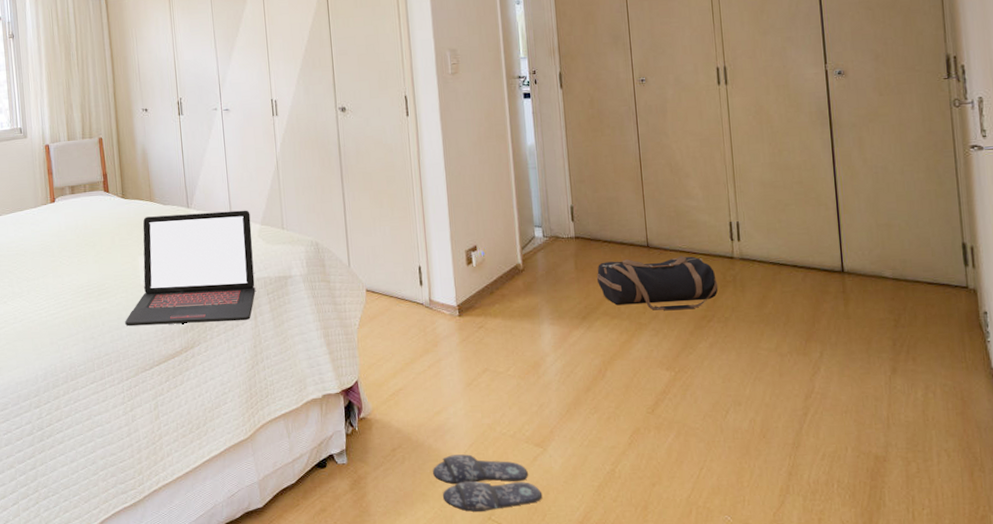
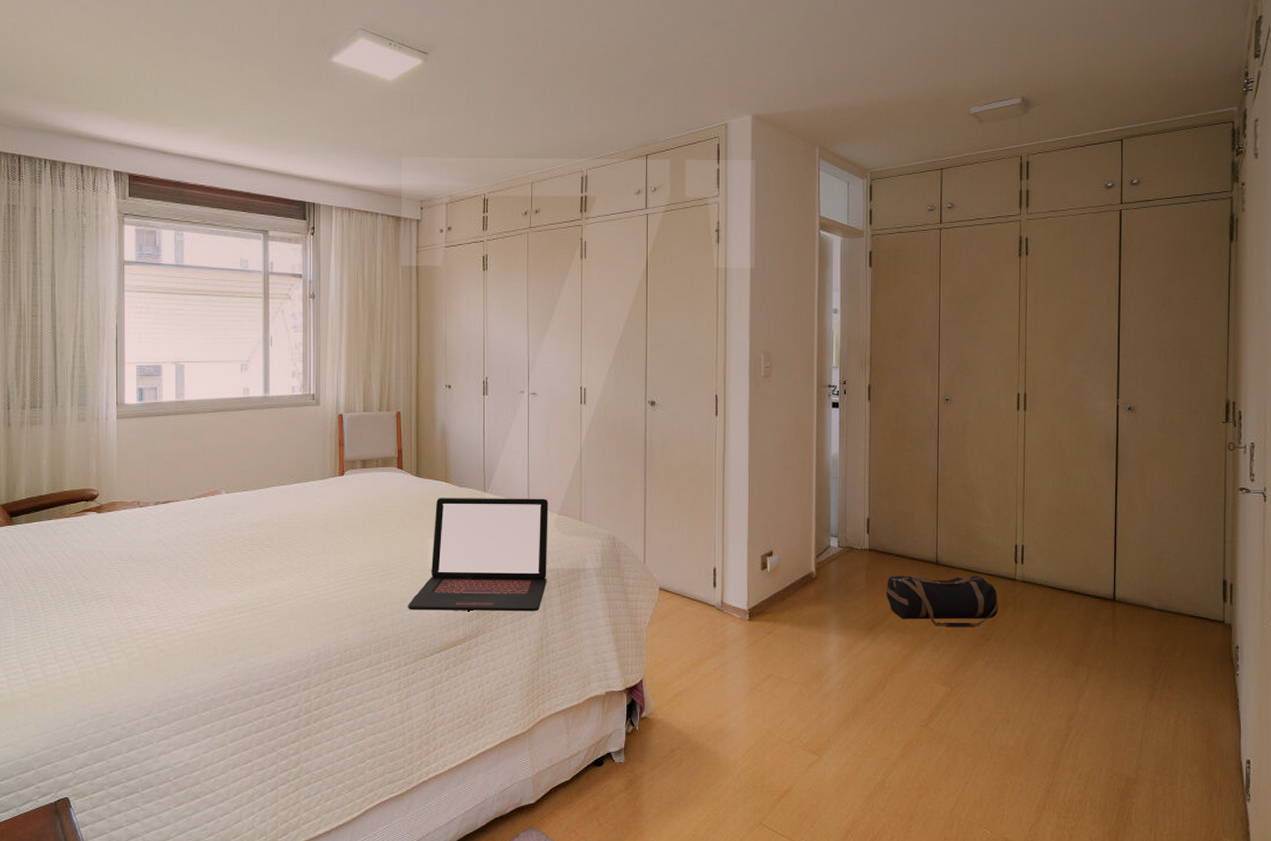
slippers: present [433,454,542,512] -> none [709,759,813,816]

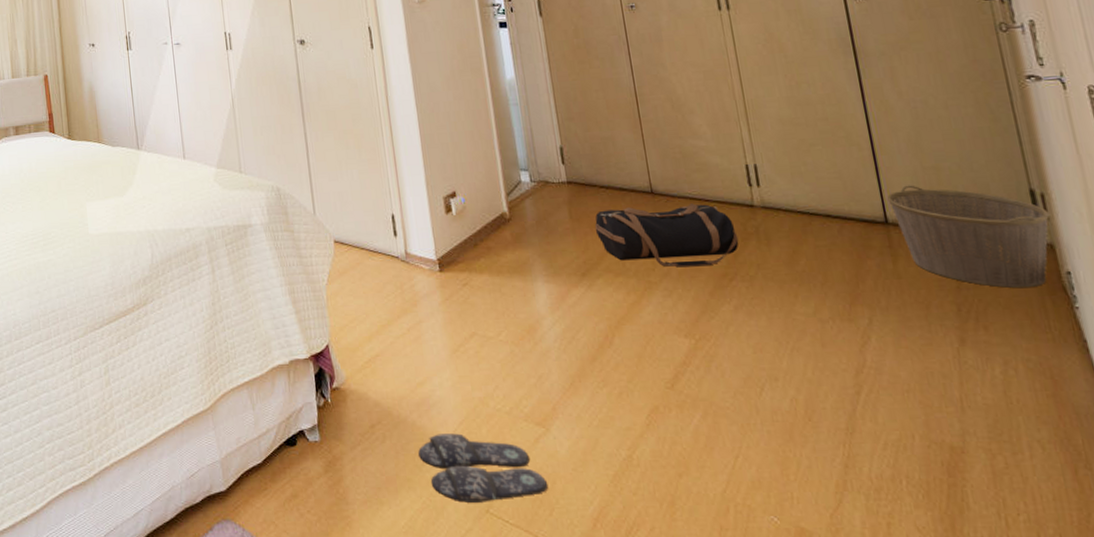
laptop: present [408,498,548,612] -> none [72,152,213,280]
slippers: none [709,759,813,816] -> present [418,433,547,503]
basket: none [1119,570,1233,658] -> present [887,185,1049,289]

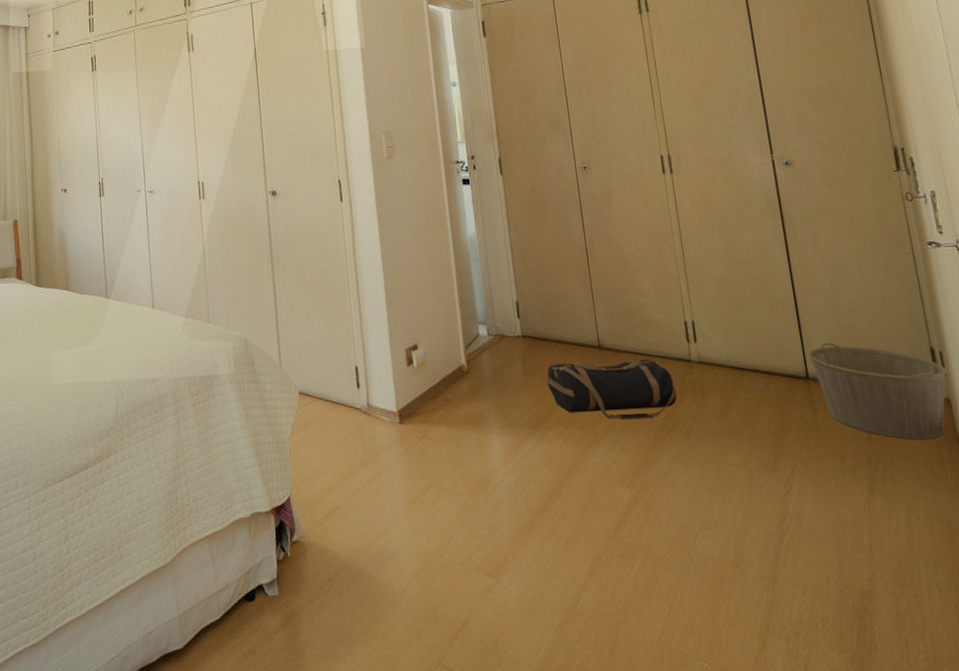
slippers: present [418,433,547,503] -> none [374,585,497,655]

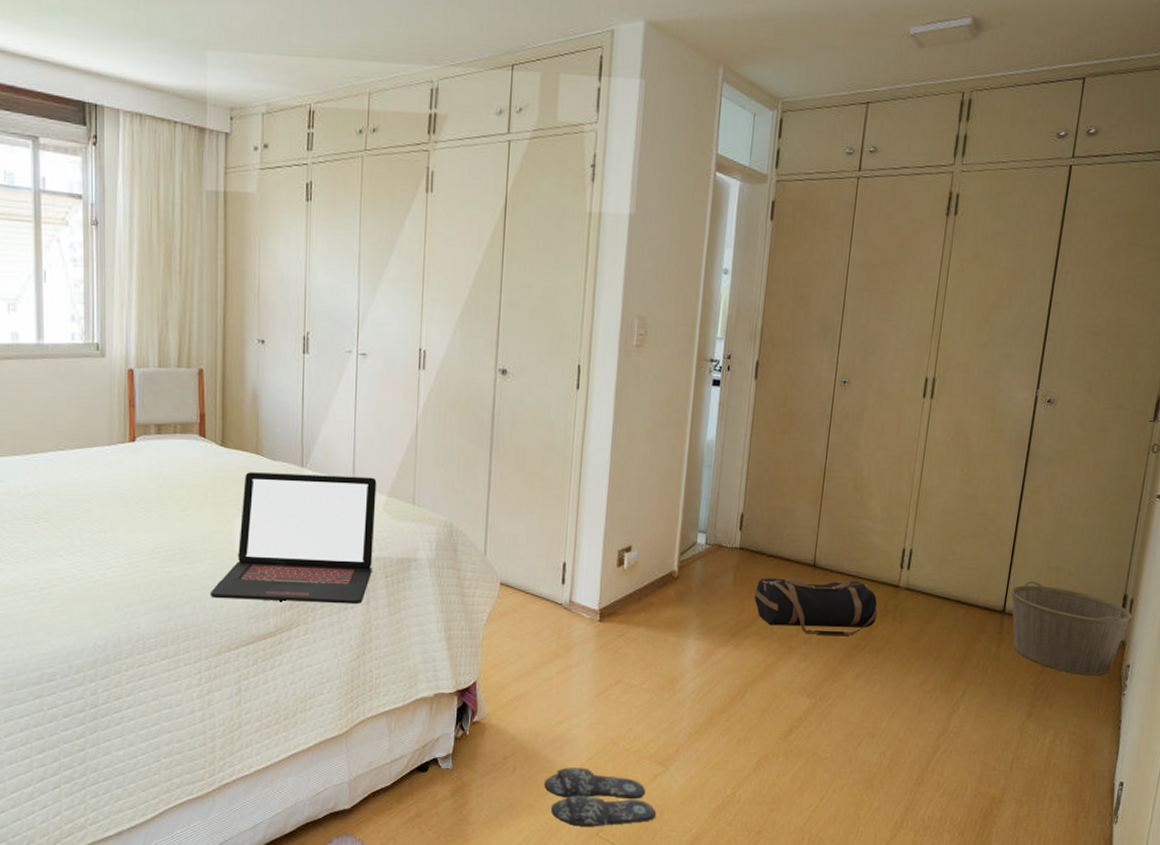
laptop: none [34,301,179,432] -> present [210,472,377,605]
slippers: none [374,585,497,655] -> present [544,767,656,827]

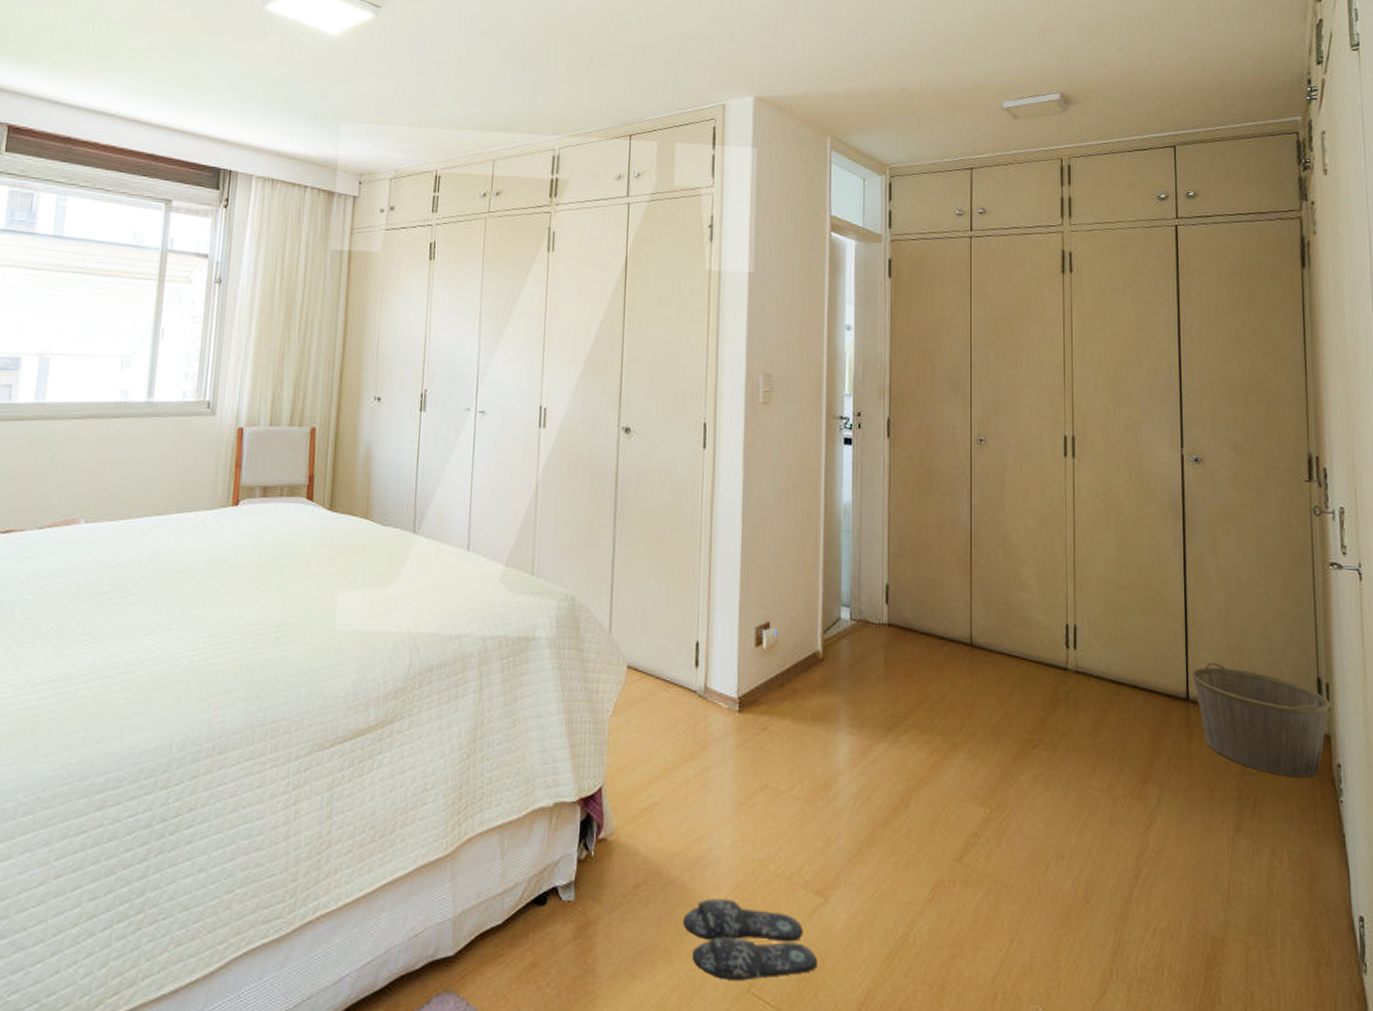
laptop: present [210,472,377,605] -> none [306,539,493,692]
duffel bag: present [754,577,878,637] -> none [908,658,1048,730]

